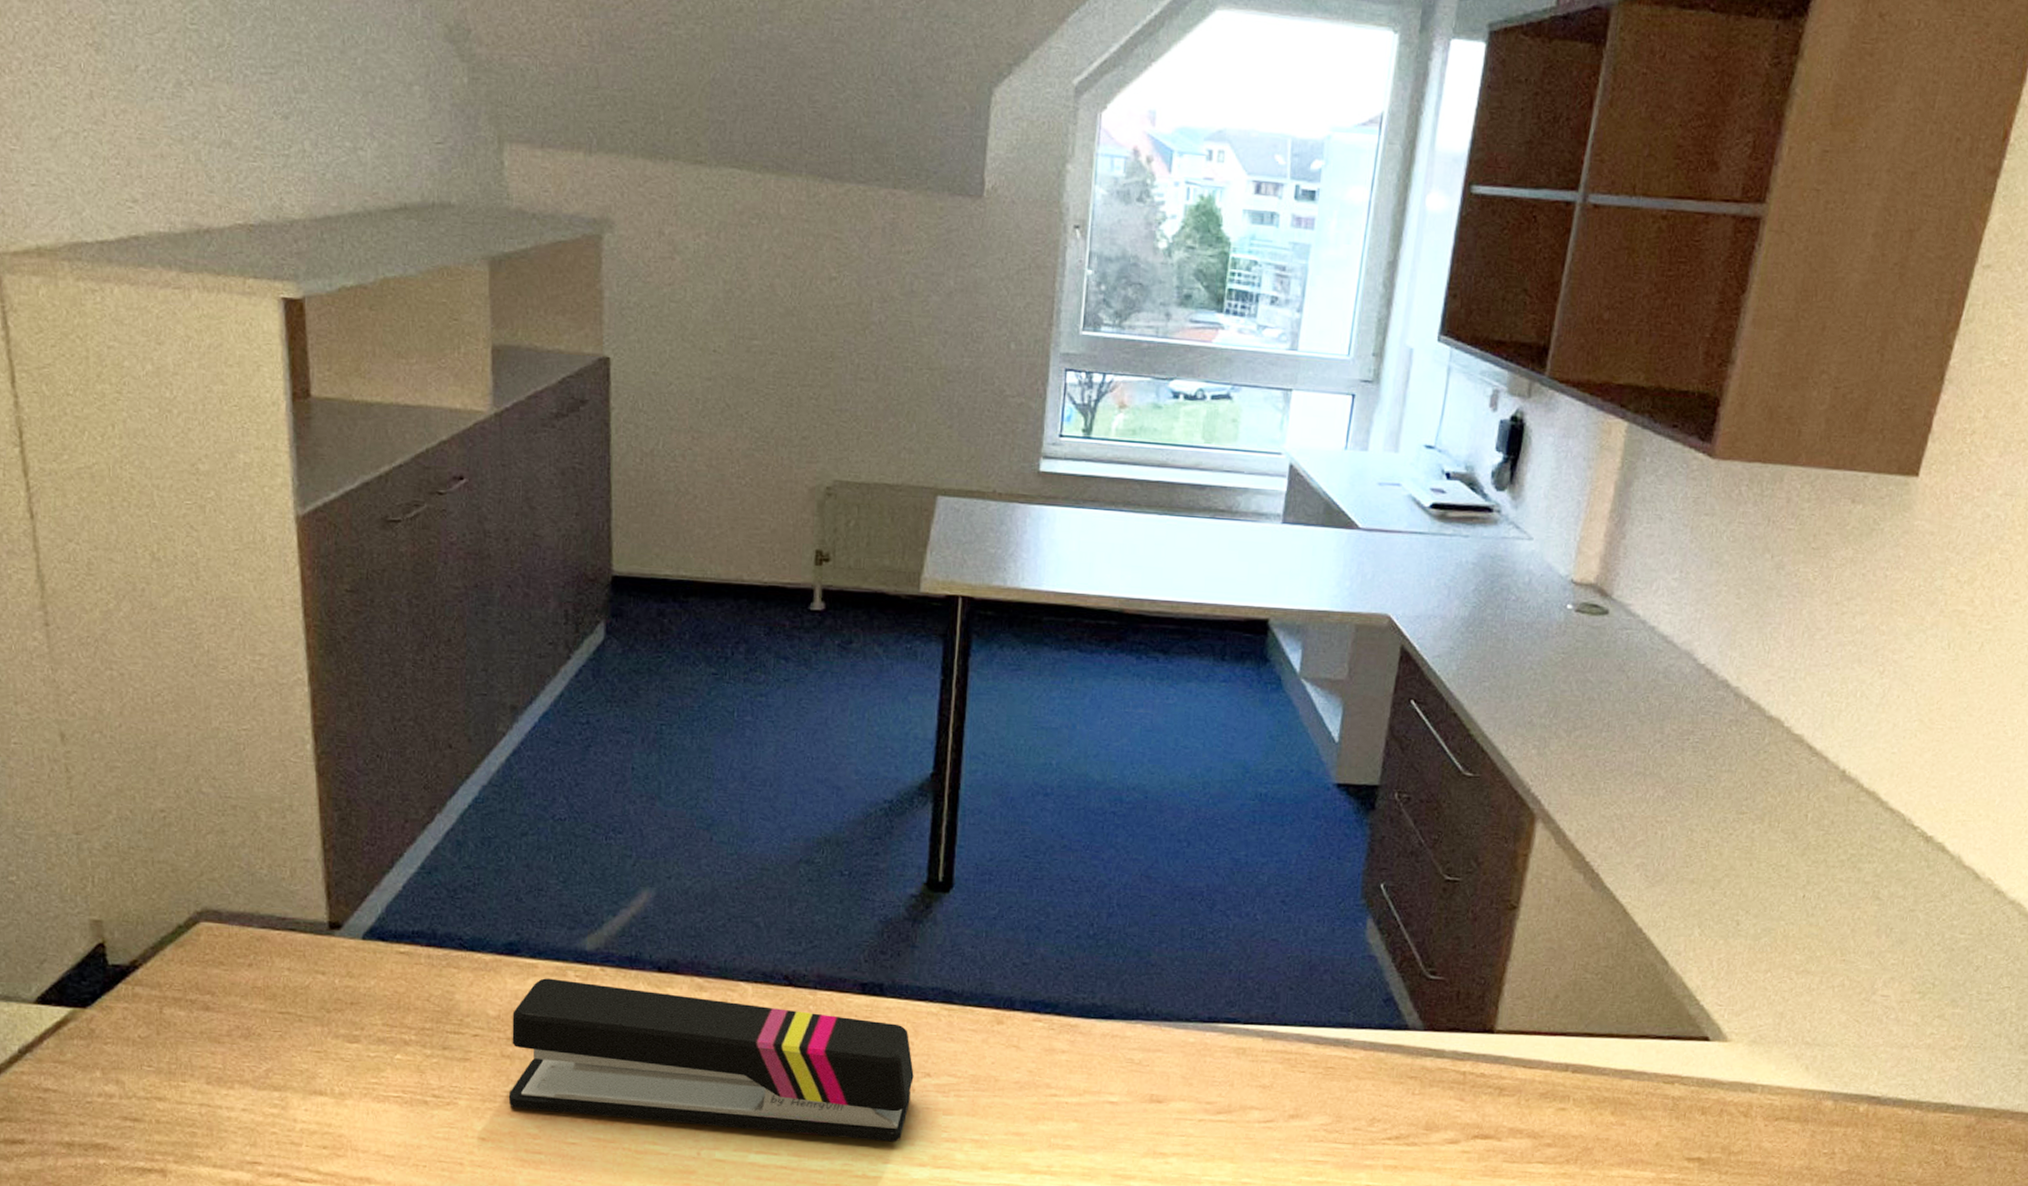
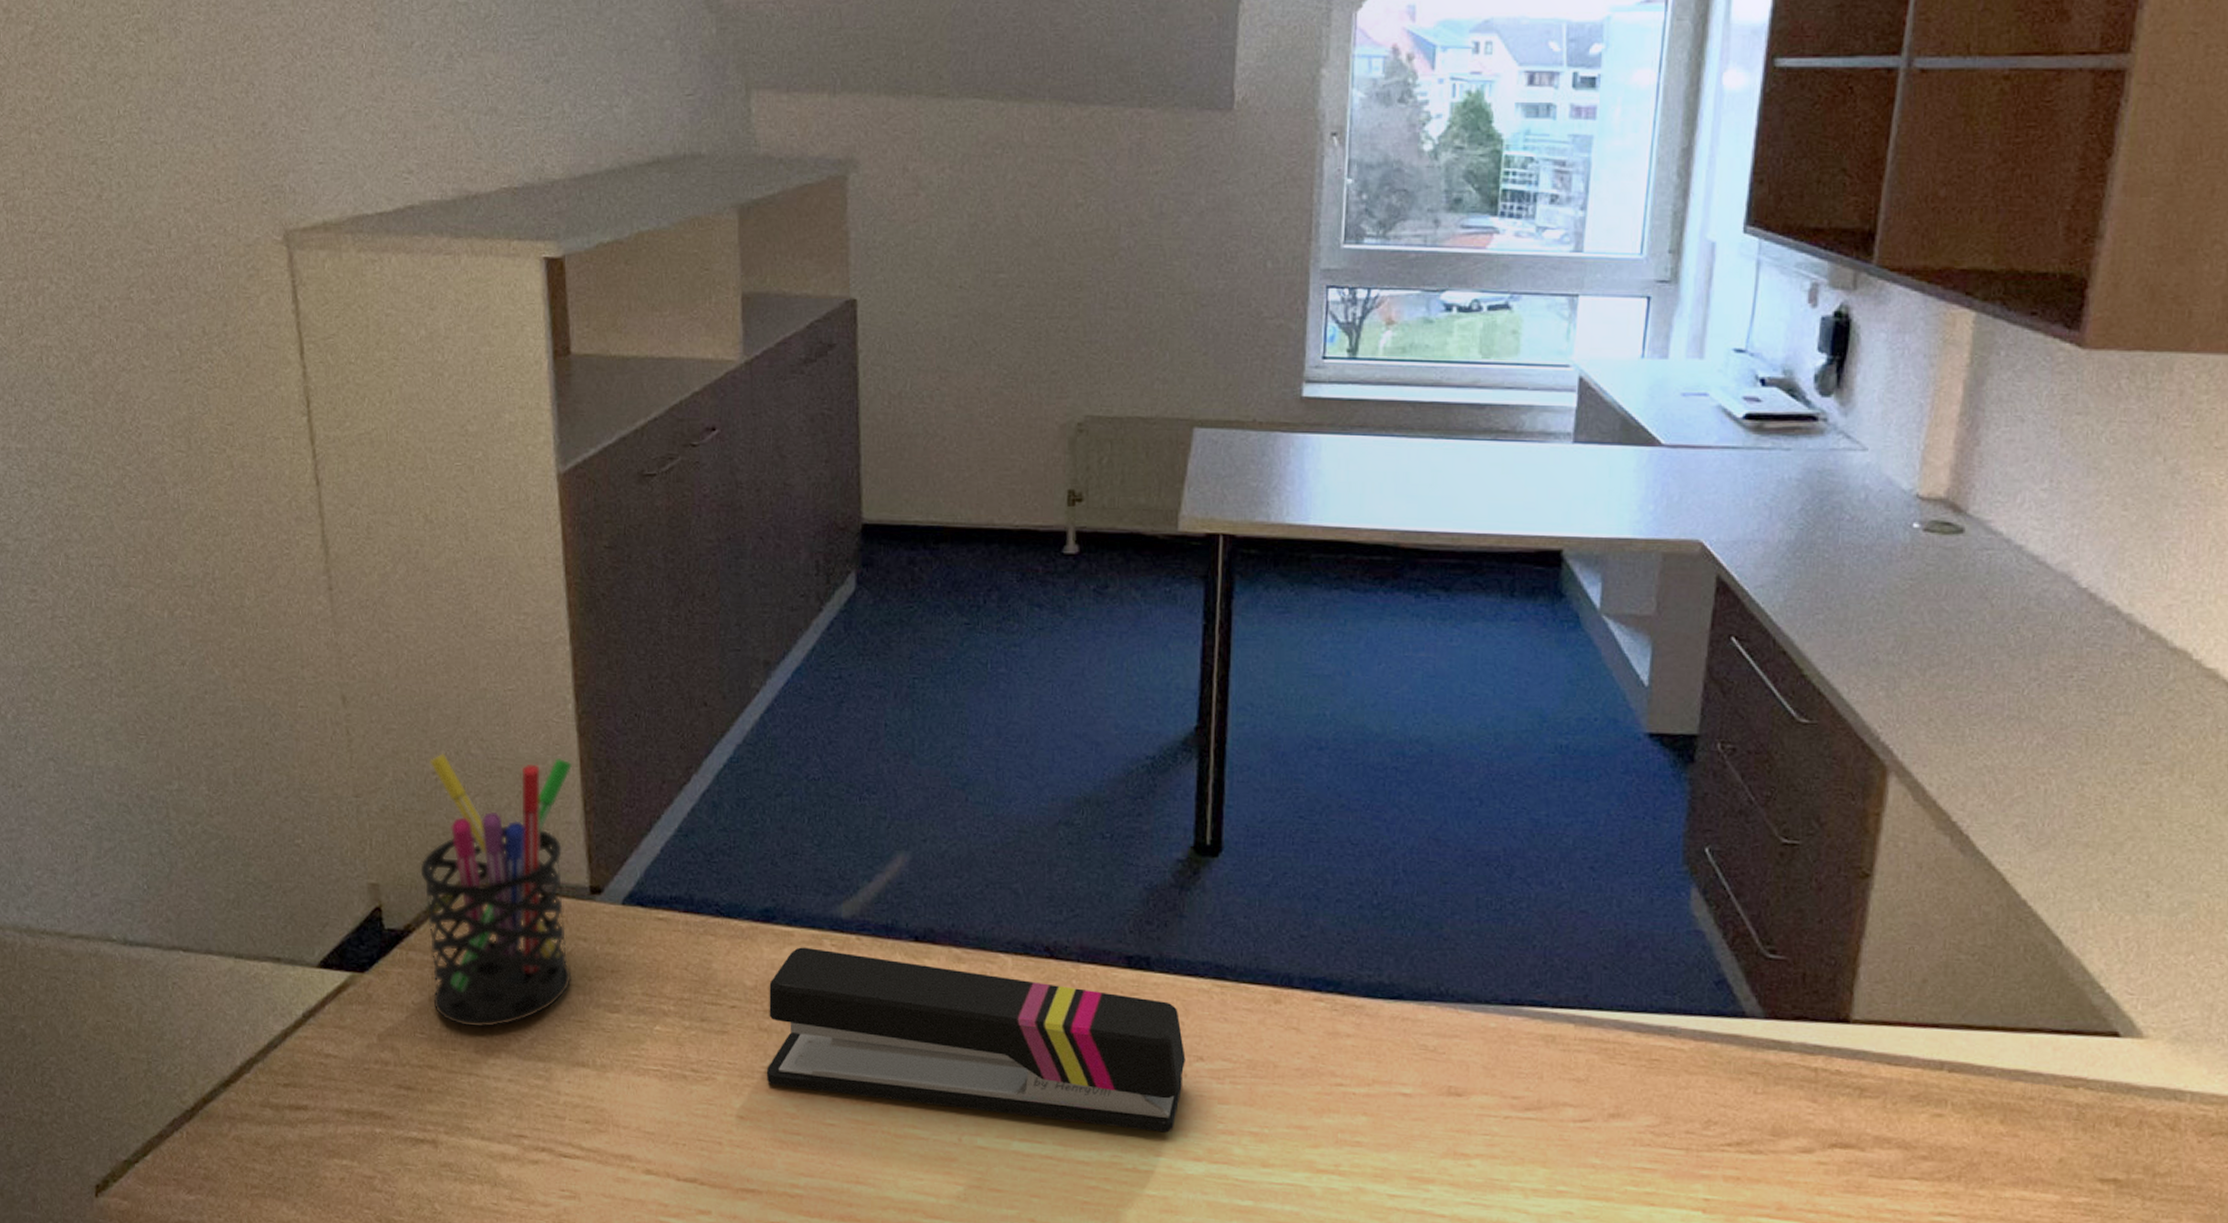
pen holder: none [147,791,311,1060] -> present [420,753,573,1028]

